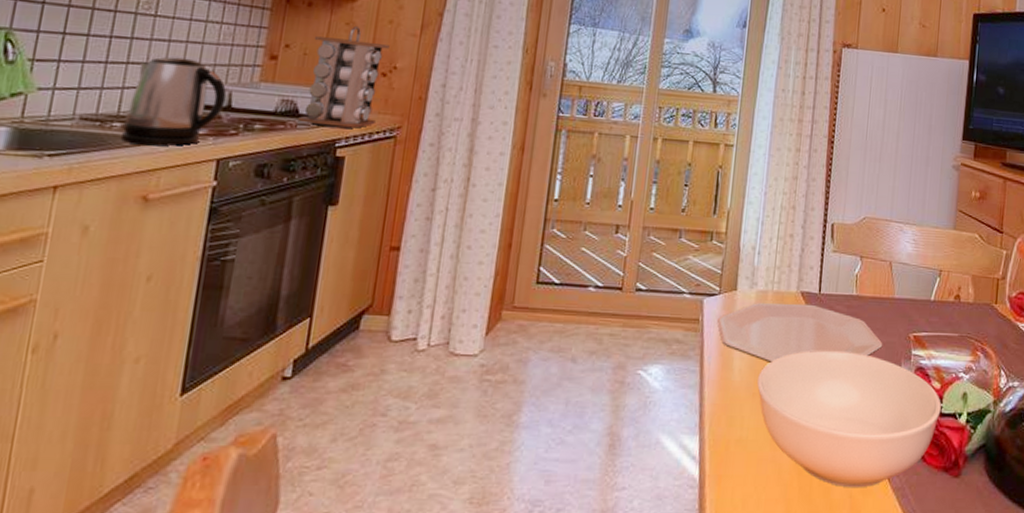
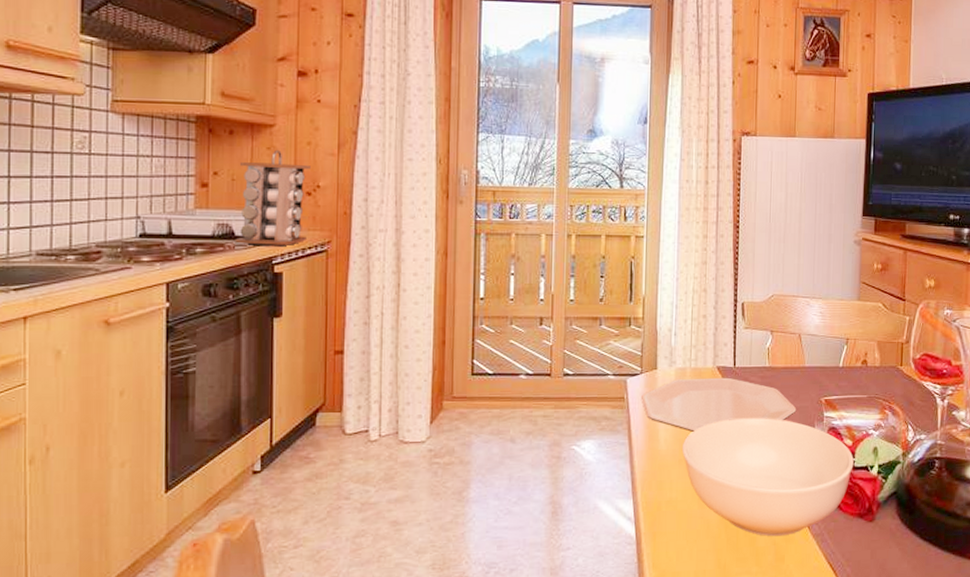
kettle: present [120,56,227,147] -> none [76,191,166,275]

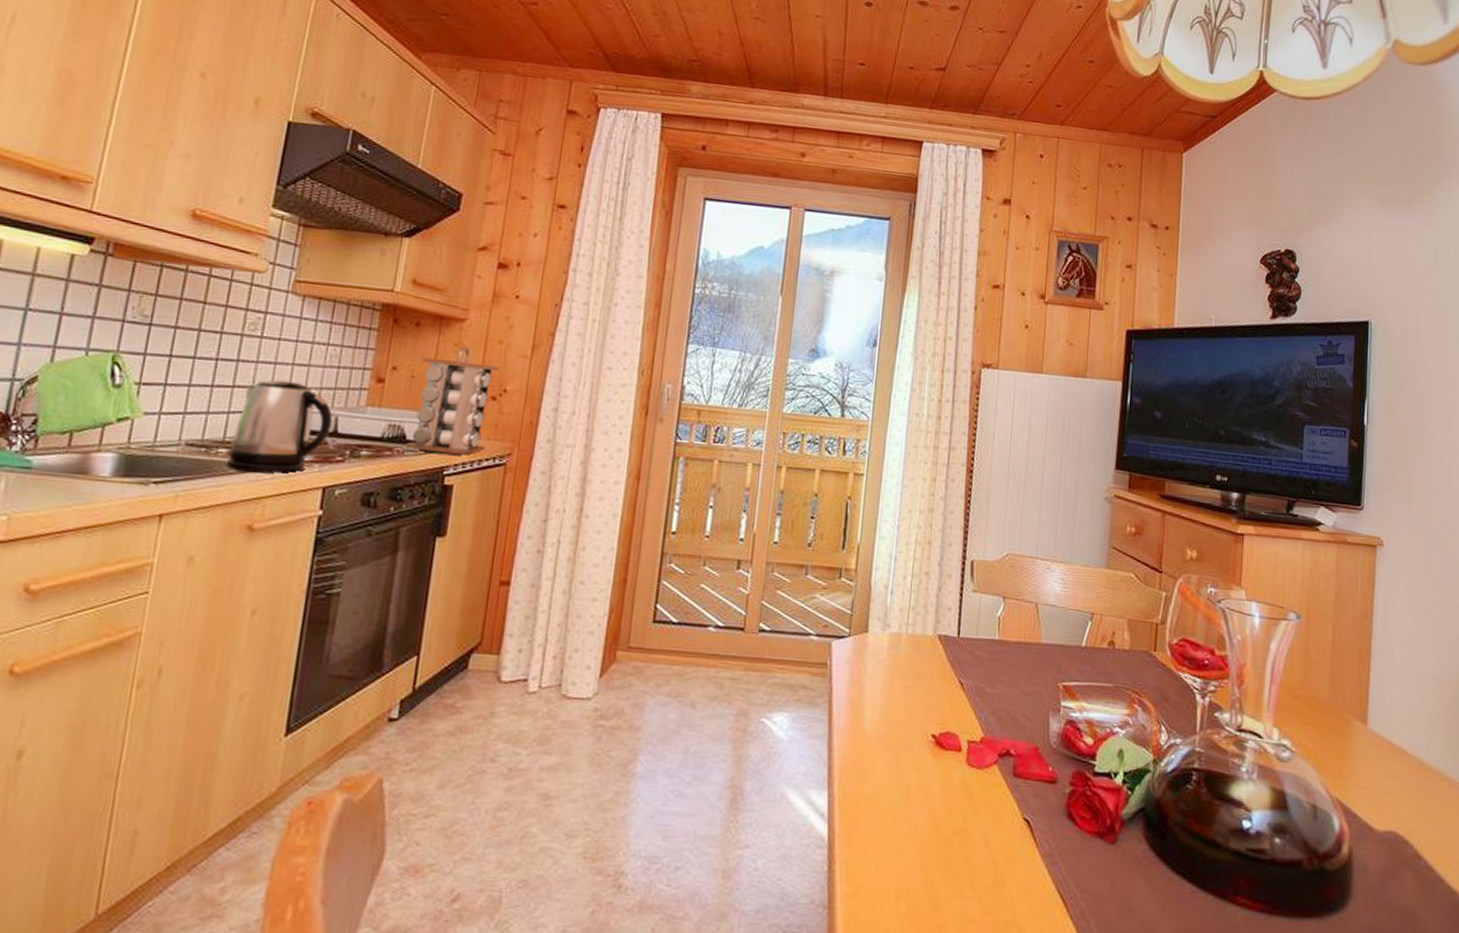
kettle: none [76,191,166,275] -> present [225,379,333,474]
plate: present [640,377,797,432] -> none [846,646,1029,712]
bowl: present [681,417,854,537] -> none [890,699,1095,853]

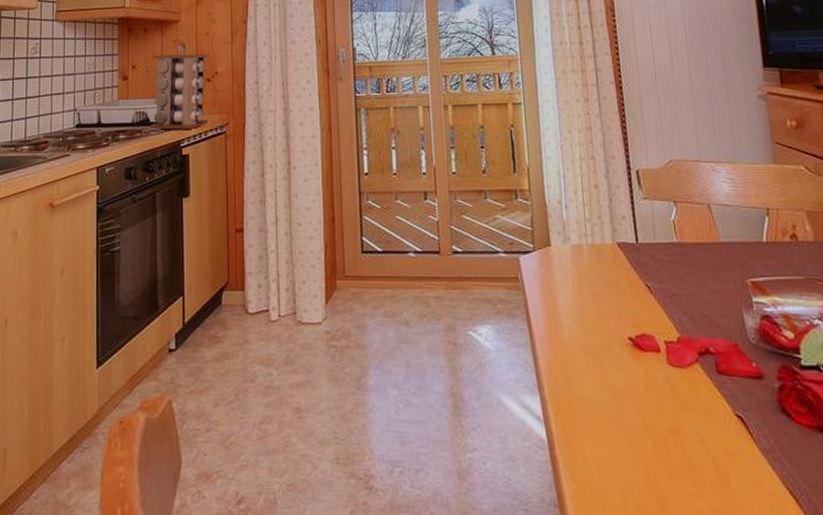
kettle: present [225,379,333,474] -> none [29,88,96,162]

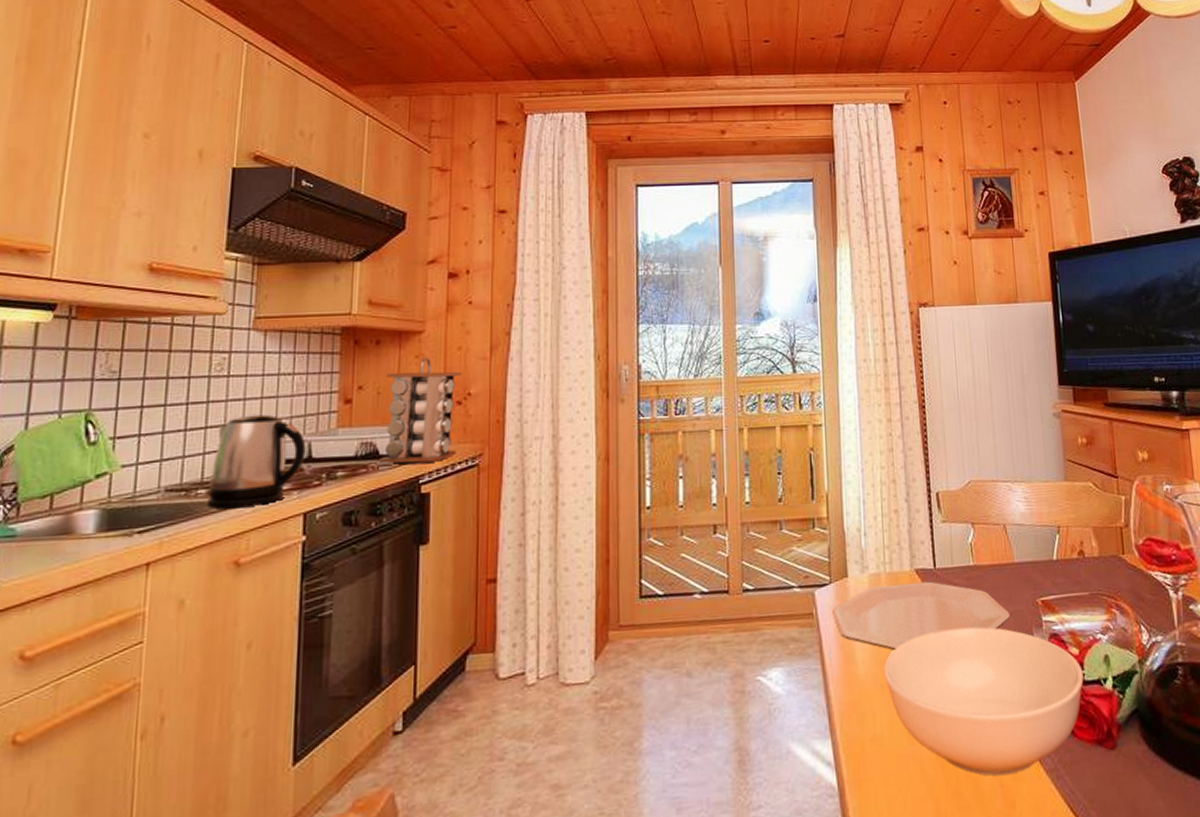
kettle: none [29,88,96,162] -> present [206,414,306,509]
plate: none [536,255,718,318] -> present [831,581,1011,650]
bowl: none [588,302,801,450] -> present [883,627,1084,776]

